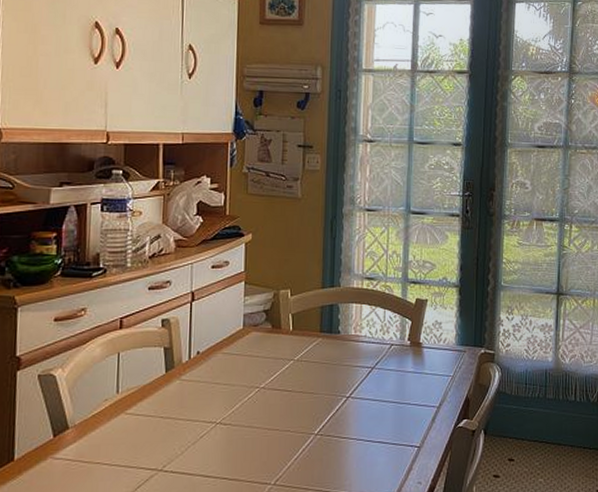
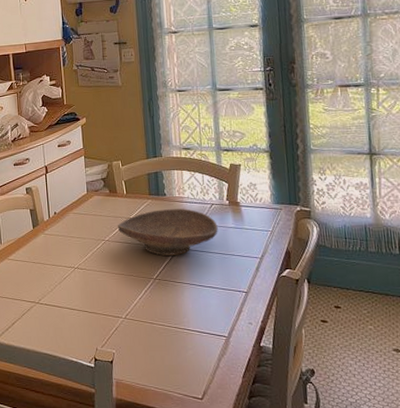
decorative bowl: none [277,349,395,406] -> present [117,208,218,256]

